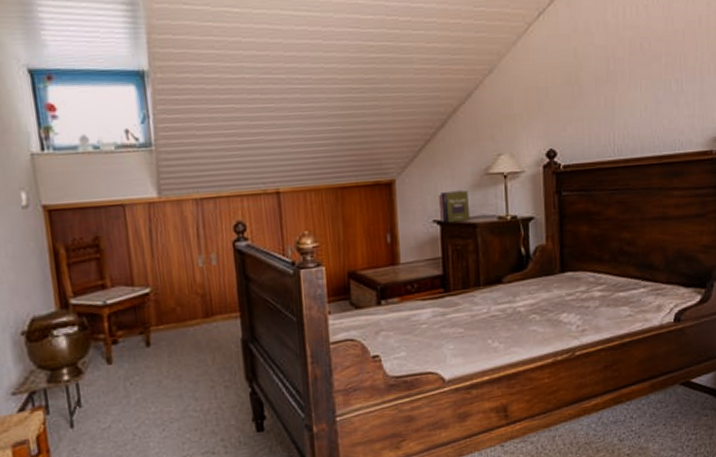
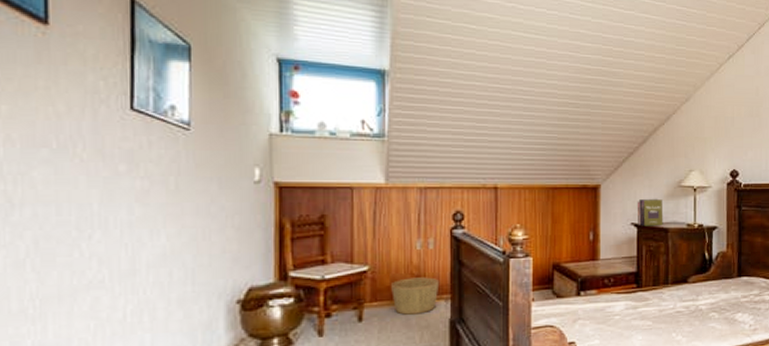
basket: none [176,295,227,337] -> present [391,277,440,315]

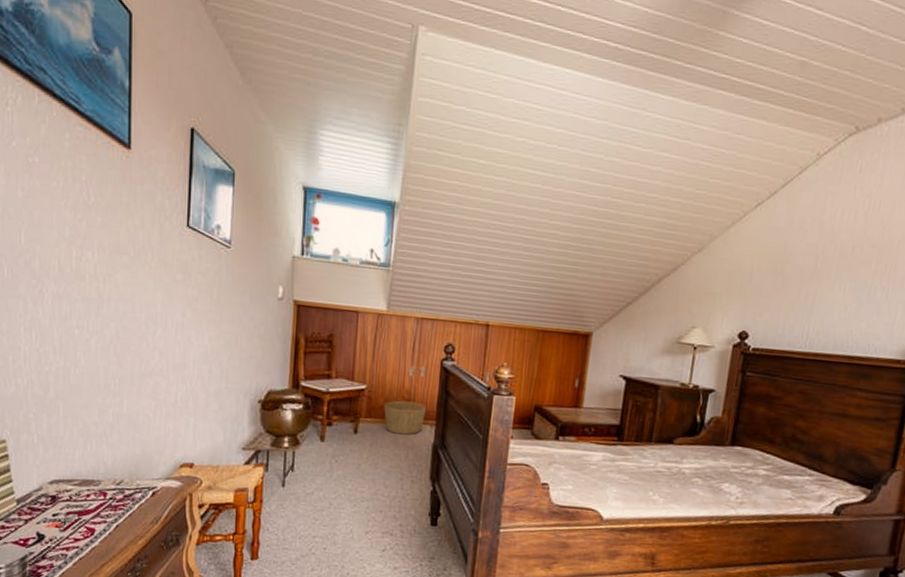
books: present [637,198,664,227] -> none [627,351,657,382]

